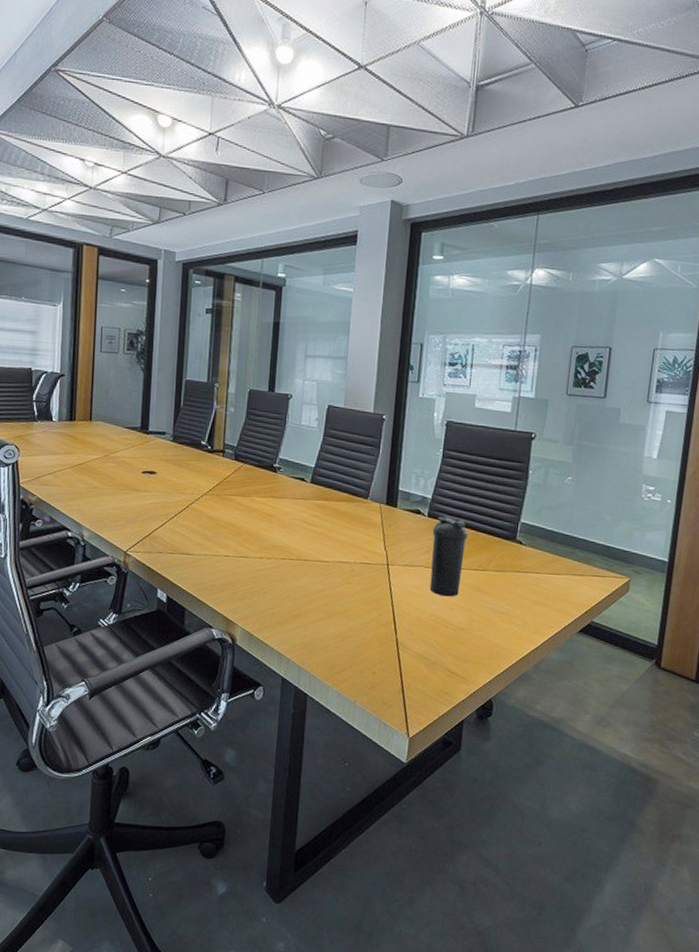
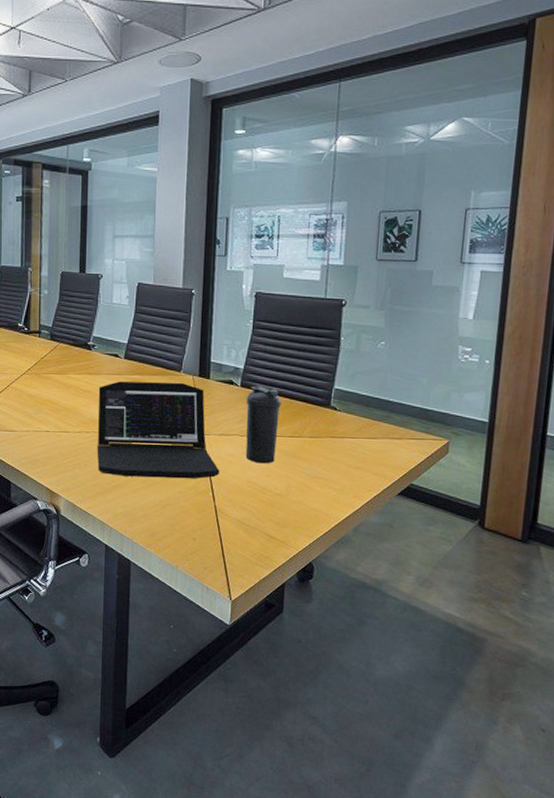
laptop: none [277,506,403,611] -> present [97,381,220,479]

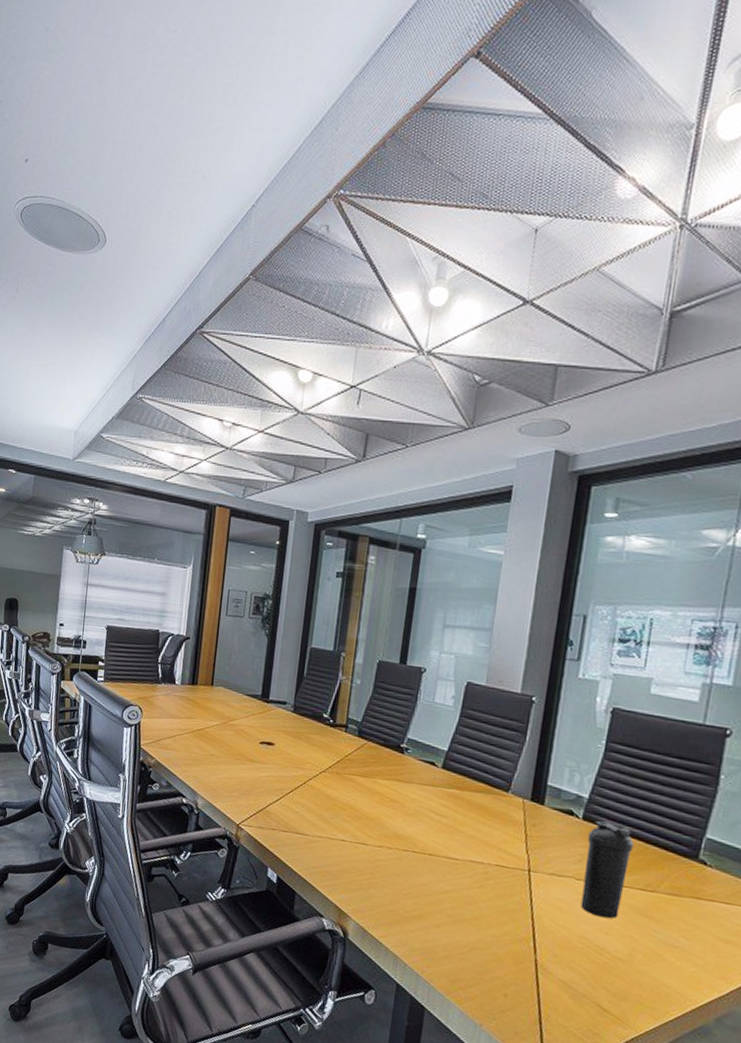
laptop: present [97,381,220,479] -> none [397,793,546,924]

